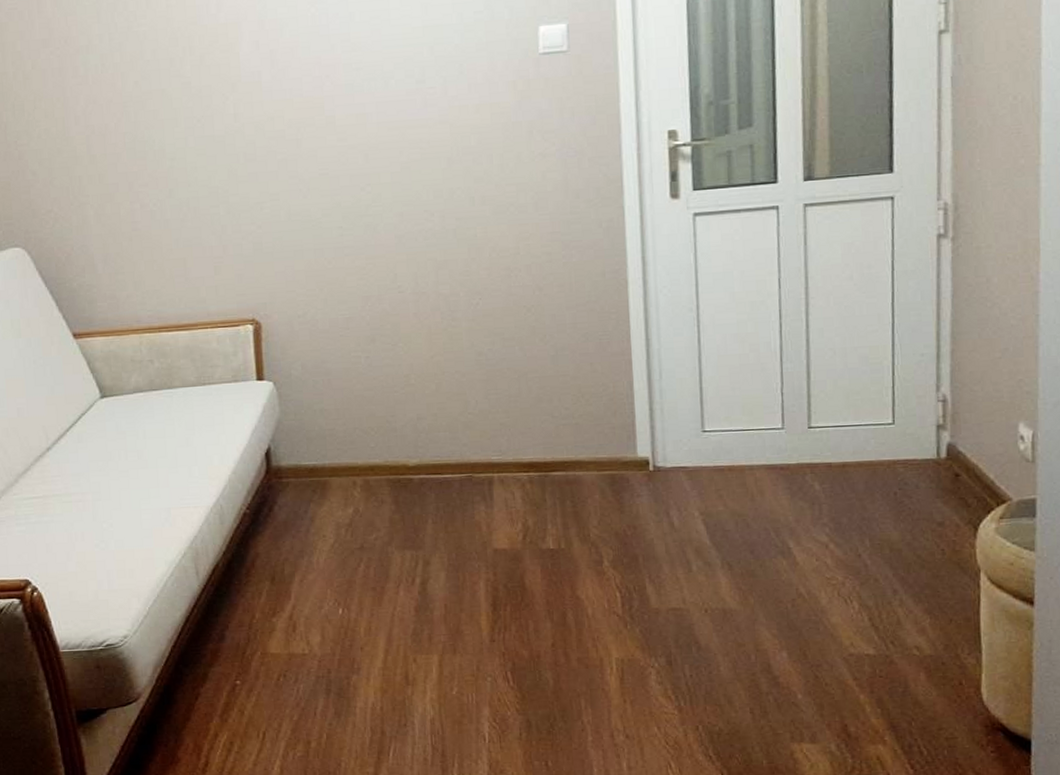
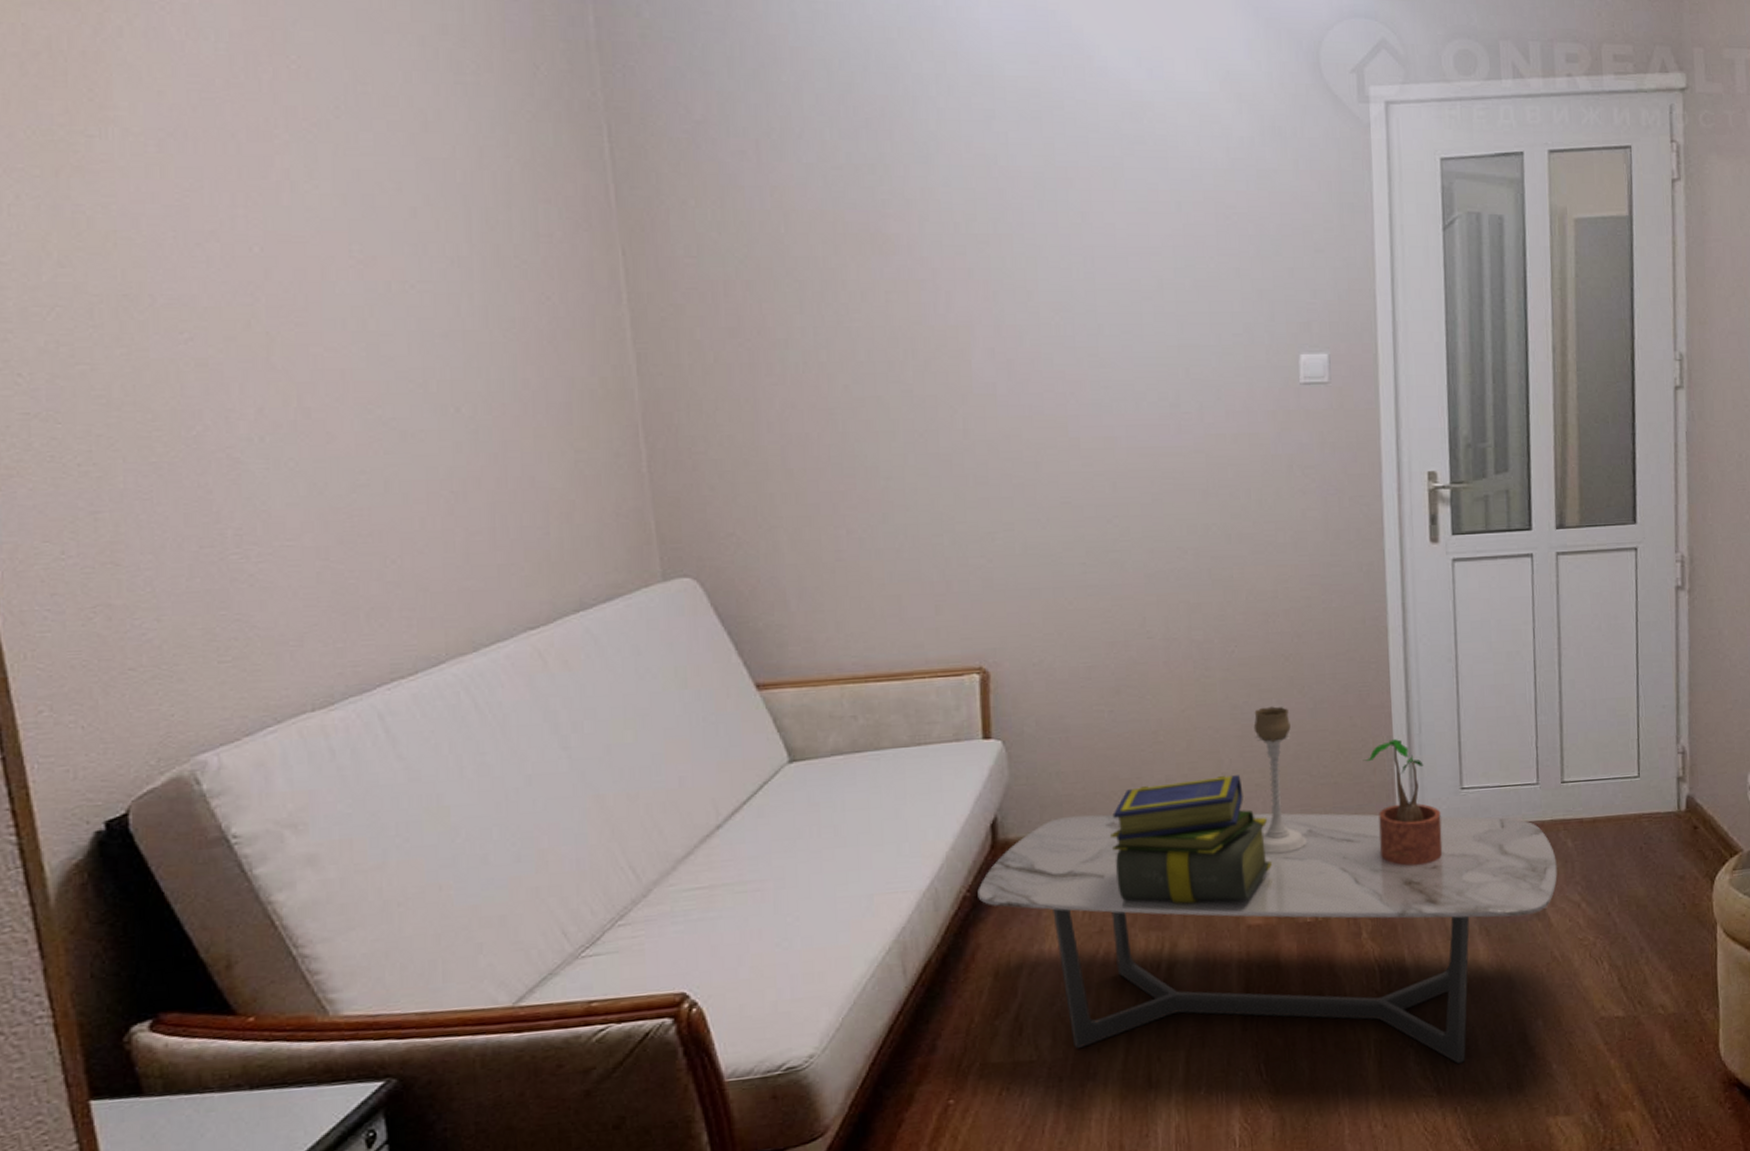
coffee table: none [255,447,804,687] -> present [977,813,1558,1065]
stack of books: none [369,414,516,528] -> present [1111,775,1272,904]
candle holder: none [498,353,550,487] -> present [1253,706,1307,854]
potted plant: none [604,383,684,503] -> present [1364,738,1443,866]

